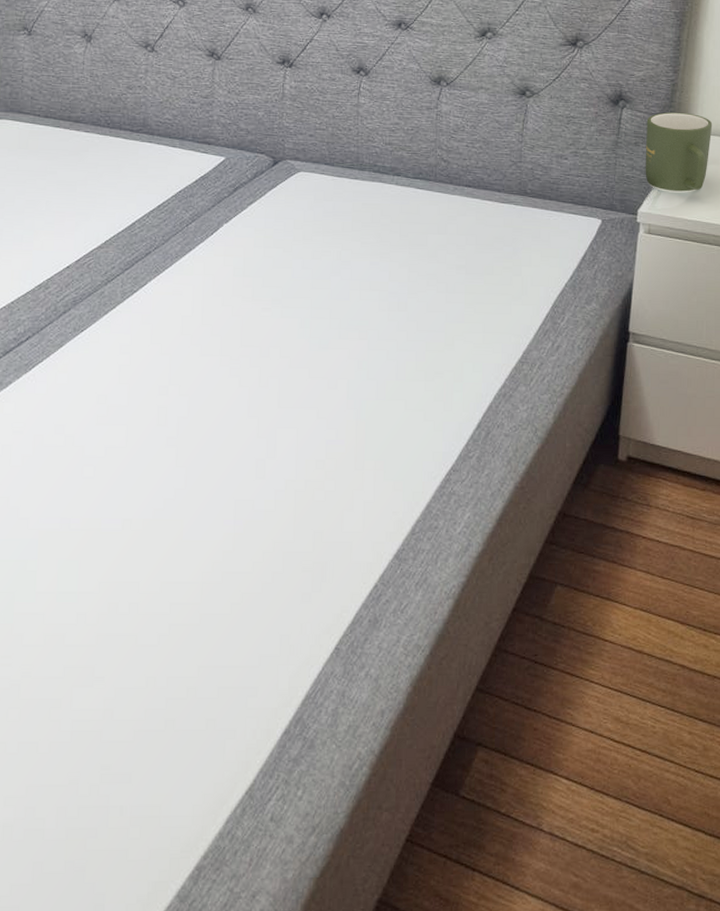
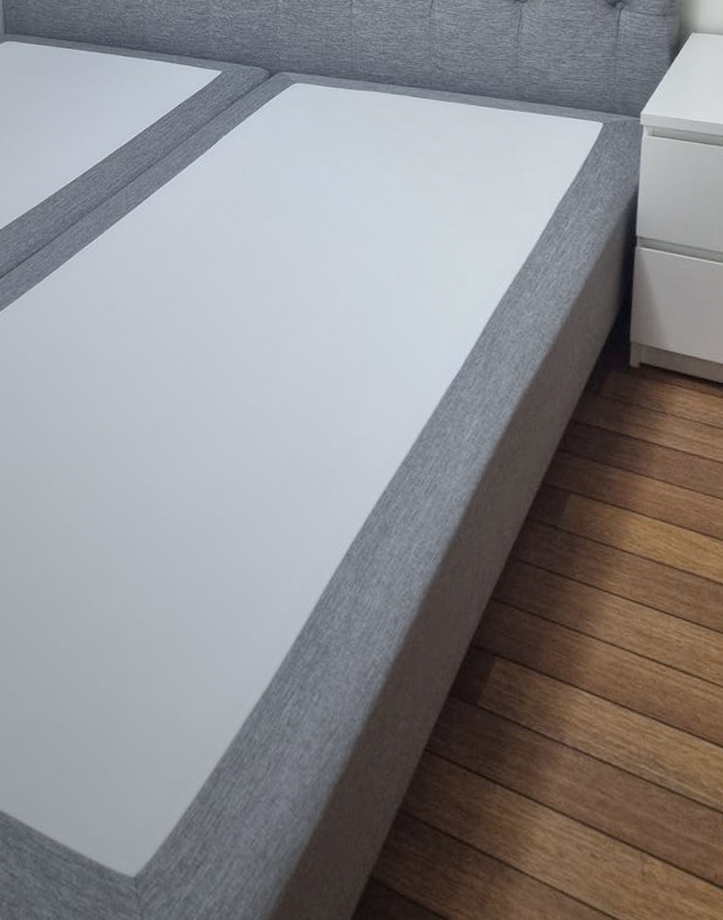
mug: present [645,112,713,194] -> none [646,12,716,95]

